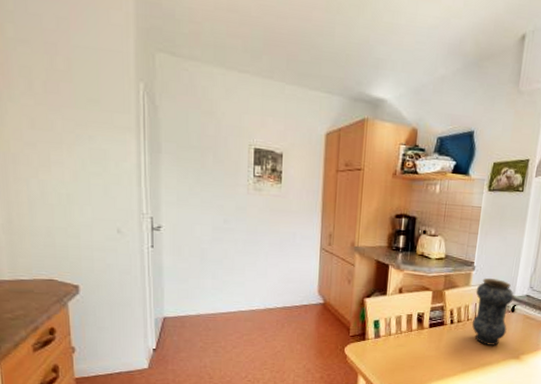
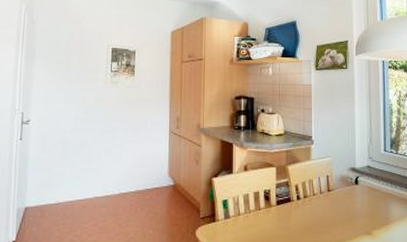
vase: present [472,278,514,346] -> none [317,152,355,221]

